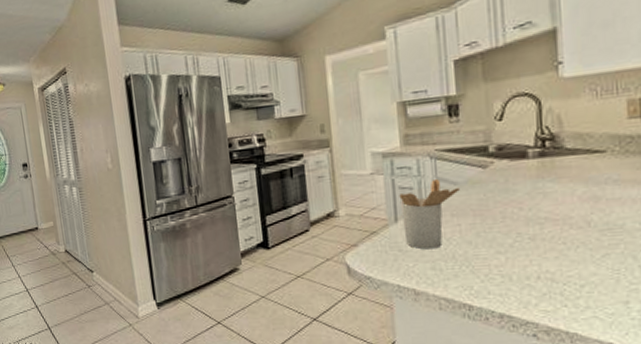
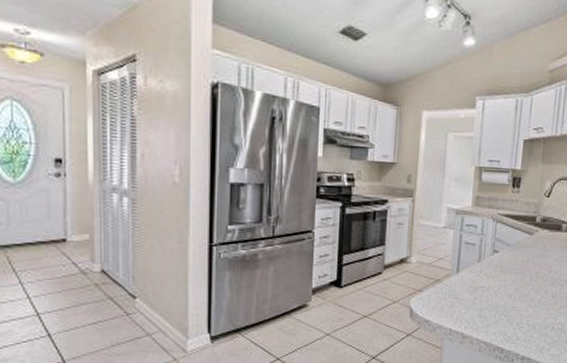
utensil holder: present [399,178,460,250] -> none [462,238,510,299]

